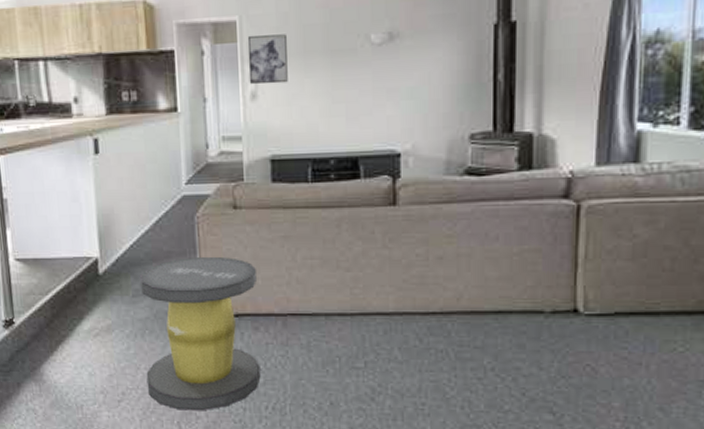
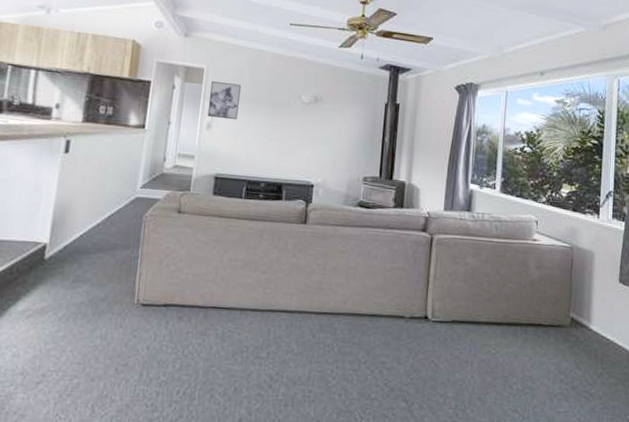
stool: present [139,256,261,411] -> none [68,250,189,395]

